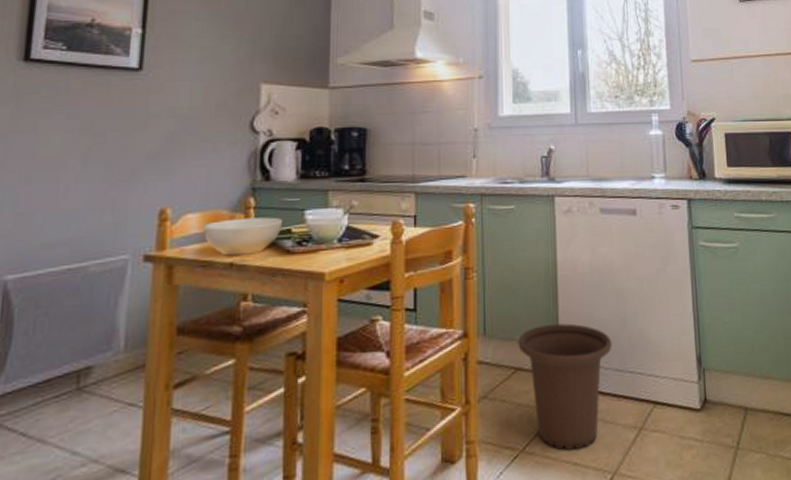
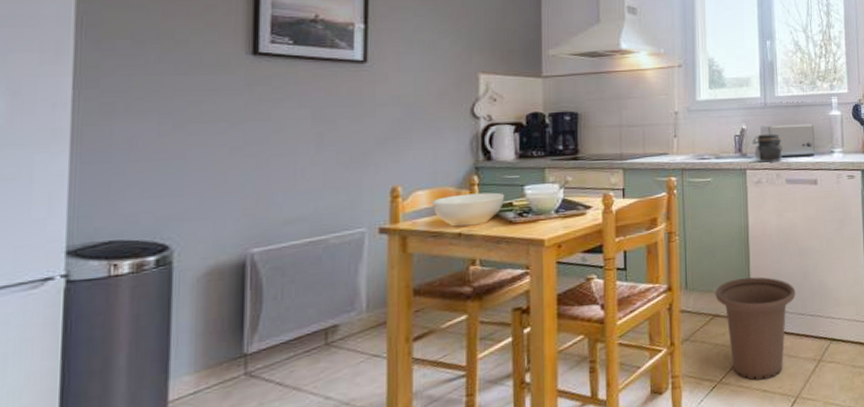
jar: none [560,155,596,188] -> present [751,134,782,163]
toaster: none [571,144,634,185] -> present [760,124,815,159]

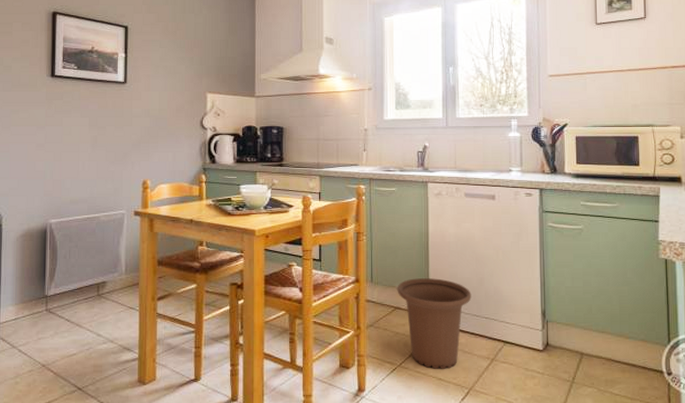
bowl: present [432,192,505,227] -> none [172,189,226,214]
jar: present [751,134,782,163] -> none [433,151,462,177]
toaster: present [760,124,815,159] -> none [442,144,494,175]

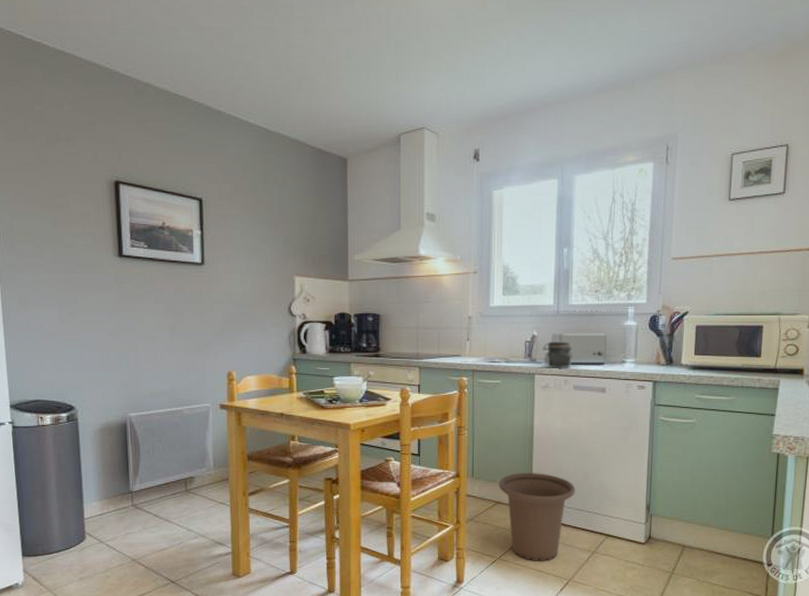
jar: none [433,151,462,177] -> present [542,341,572,368]
toaster: none [442,144,494,175] -> present [551,333,607,366]

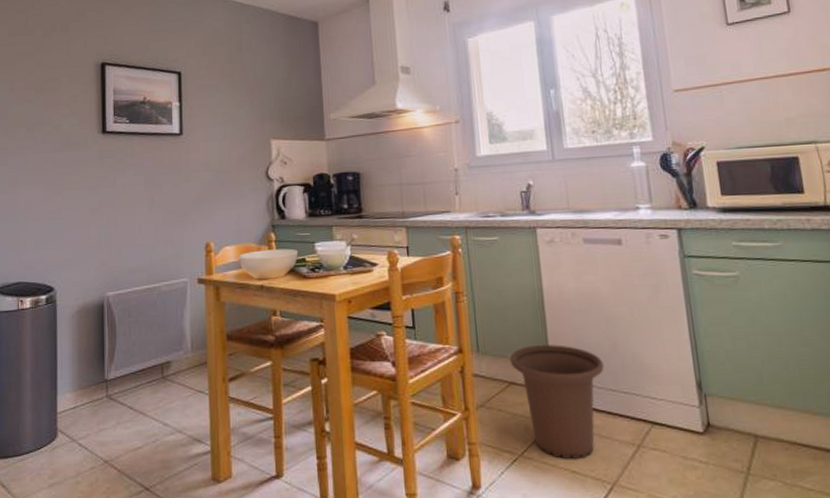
bowl: none [260,381,318,408] -> present [238,248,299,280]
jar: present [542,341,572,368] -> none [540,189,577,220]
toaster: present [551,333,607,366] -> none [549,177,617,216]

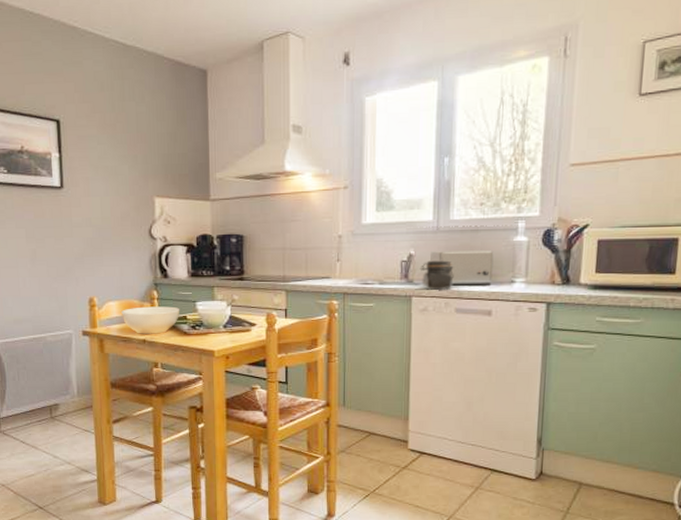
basket: present [509,345,604,459] -> none [372,402,457,496]
jar: none [540,189,577,220] -> present [419,260,454,290]
toaster: none [549,177,617,216] -> present [430,250,494,287]

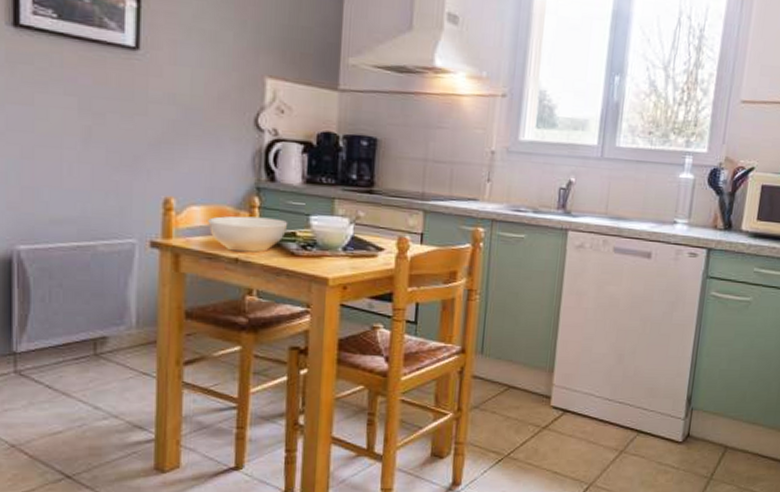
jar: present [419,260,454,290] -> none [579,190,616,226]
toaster: present [430,250,494,287] -> none [591,180,659,226]

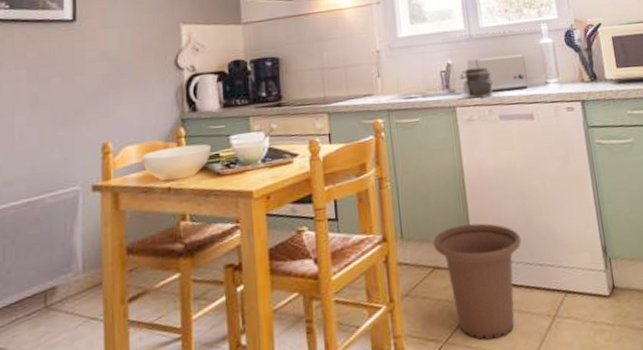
basket: none [513,351,606,461] -> present [433,223,522,340]
jar: none [579,190,616,226] -> present [459,67,493,99]
toaster: none [591,180,659,226] -> present [467,54,529,94]

